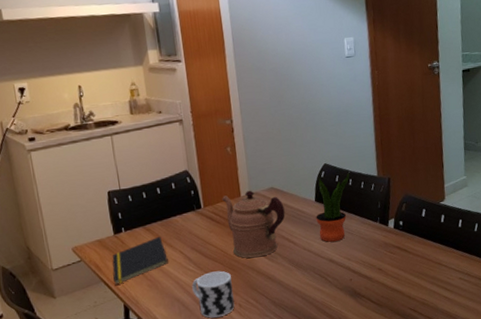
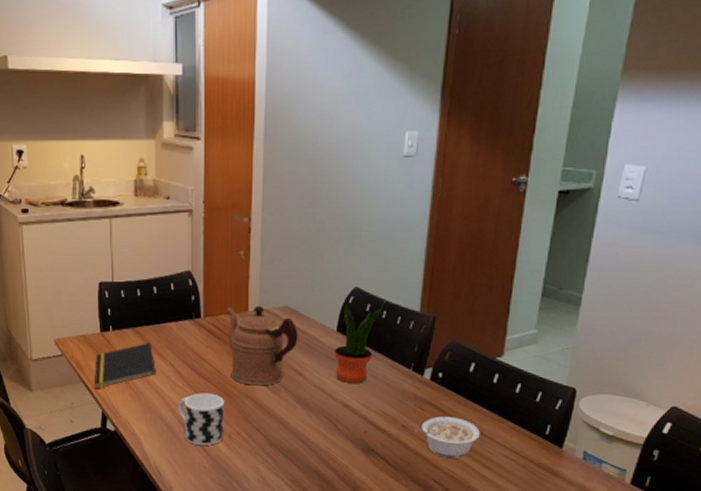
legume: none [388,254,439,289] -> present [414,416,480,458]

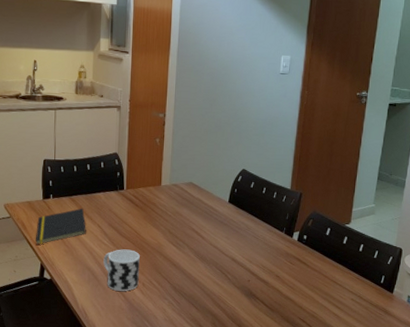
coffeepot: present [226,305,298,386] -> none [144,181,199,244]
potted plant: present [334,301,385,383] -> none [226,180,265,243]
legume: present [414,416,480,458] -> none [285,269,334,301]

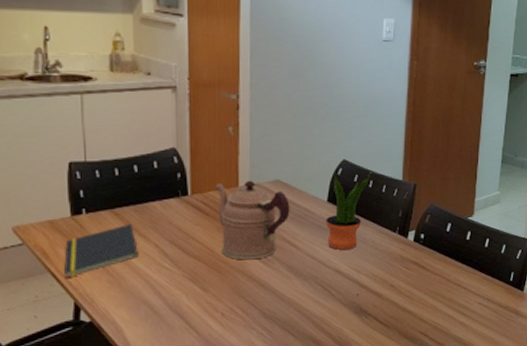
cup: present [103,249,140,291] -> none [165,271,216,327]
coffeepot: none [144,181,199,244] -> present [215,180,290,260]
potted plant: none [226,180,265,243] -> present [326,172,371,250]

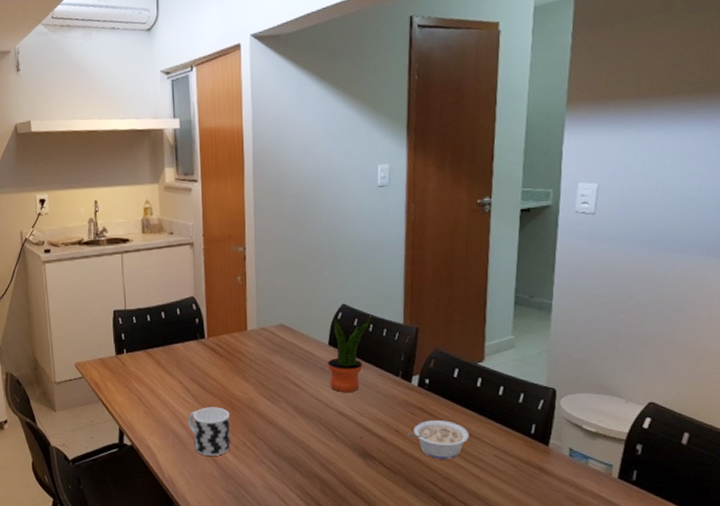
notepad: present [64,223,138,278] -> none [111,362,166,407]
cup: none [165,271,216,327] -> present [188,407,231,456]
coffeepot: present [215,180,290,260] -> none [227,325,294,398]
legume: none [402,273,458,311] -> present [407,420,469,459]

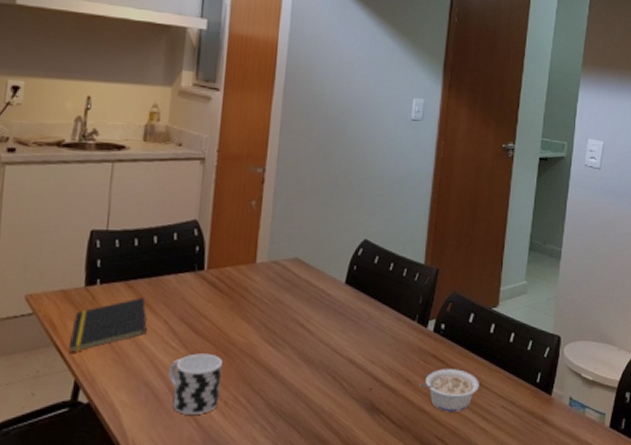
notepad: none [111,362,166,407] -> present [69,297,147,353]
potted plant: present [328,316,371,392] -> none [342,254,393,337]

